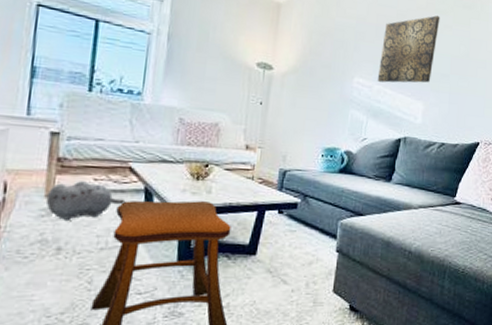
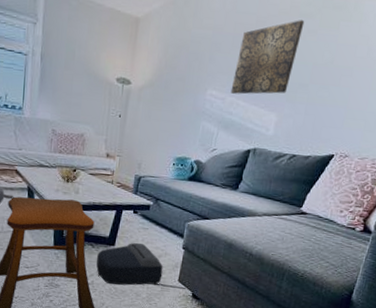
backpack: none [232,248,343,305] -> present [96,242,187,290]

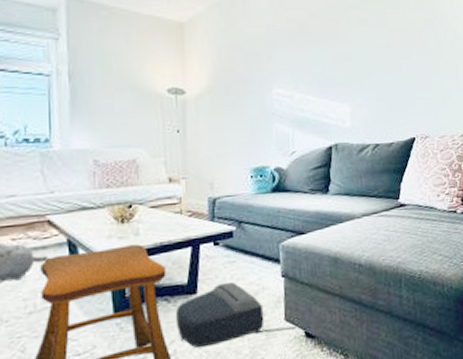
wall art: present [230,20,305,95] -> none [297,11,354,90]

